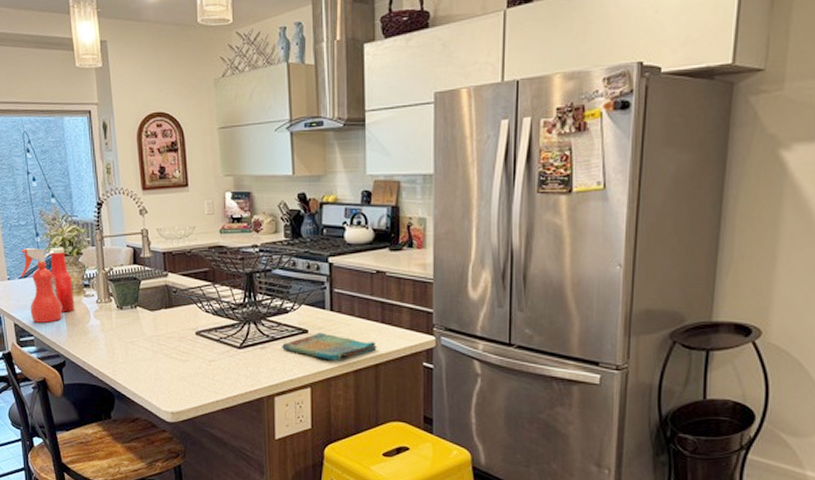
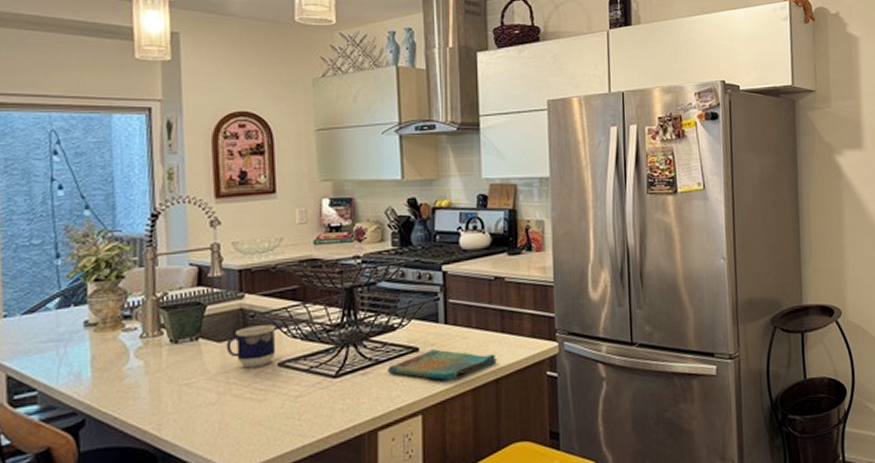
spray bottle: present [20,248,63,323] -> none [24,273,88,372]
ketchup bottle: present [50,247,75,312] -> none [72,270,107,355]
cup: none [157,300,194,334] -> present [226,325,277,369]

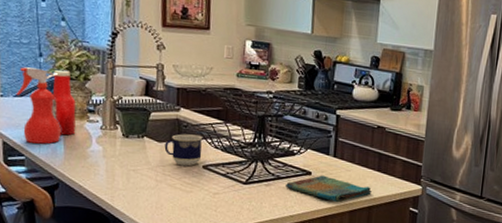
spray bottle: none [24,273,88,372] -> present [16,67,62,144]
ketchup bottle: none [72,270,107,355] -> present [51,70,76,136]

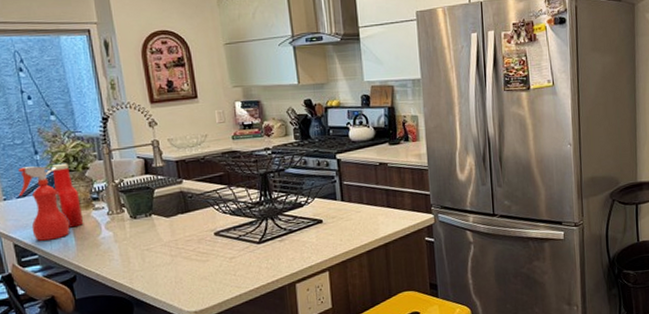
cup: present [164,134,203,167] -> none [173,203,212,237]
dish towel: present [286,175,372,203] -> none [299,221,385,246]

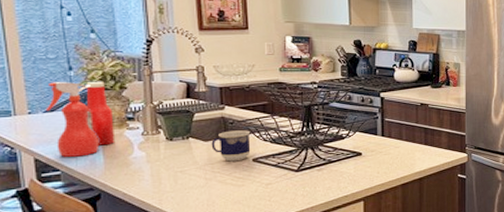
cup: none [173,203,212,237] -> present [211,130,251,162]

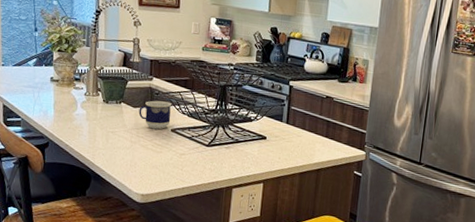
spray bottle: present [45,82,100,157] -> none [14,40,52,108]
ketchup bottle: present [86,81,116,146] -> none [43,43,65,101]

